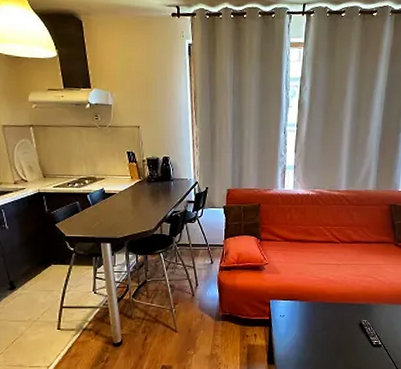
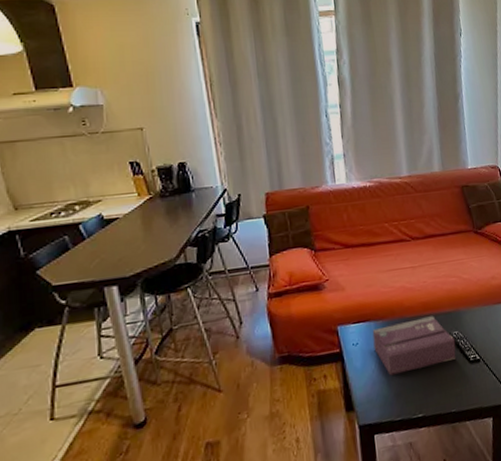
tissue box: none [296,305,363,344] -> present [372,316,456,376]

